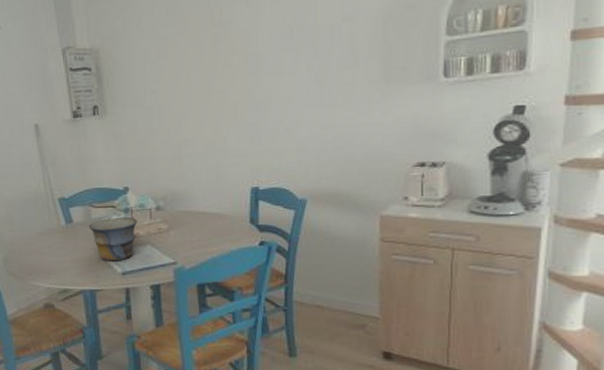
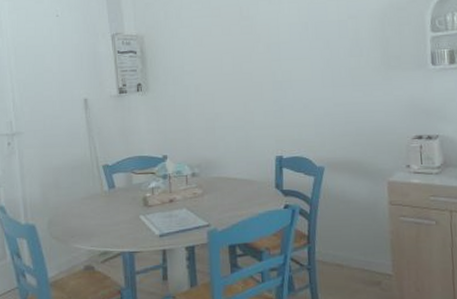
bowl: present [88,217,138,262] -> none [129,182,175,224]

